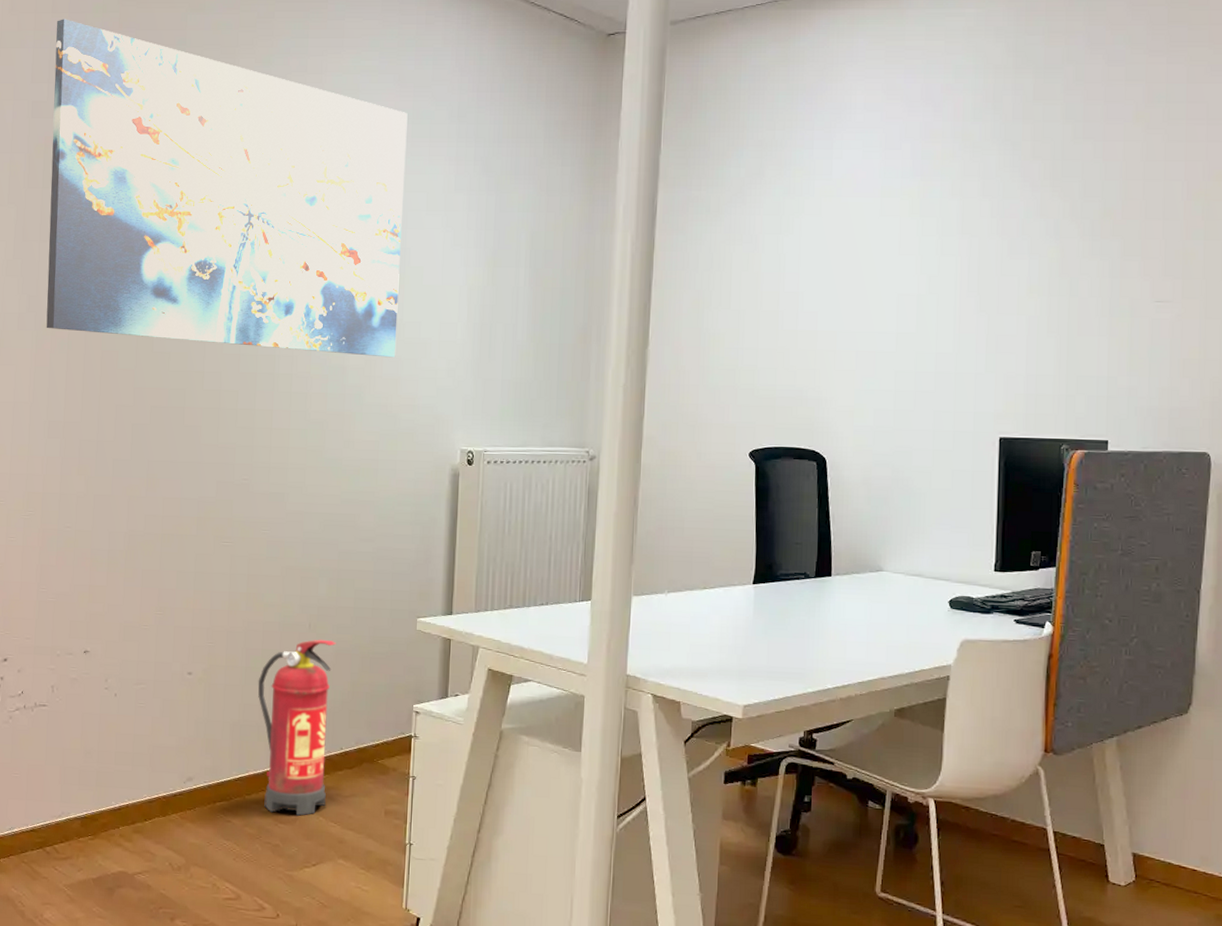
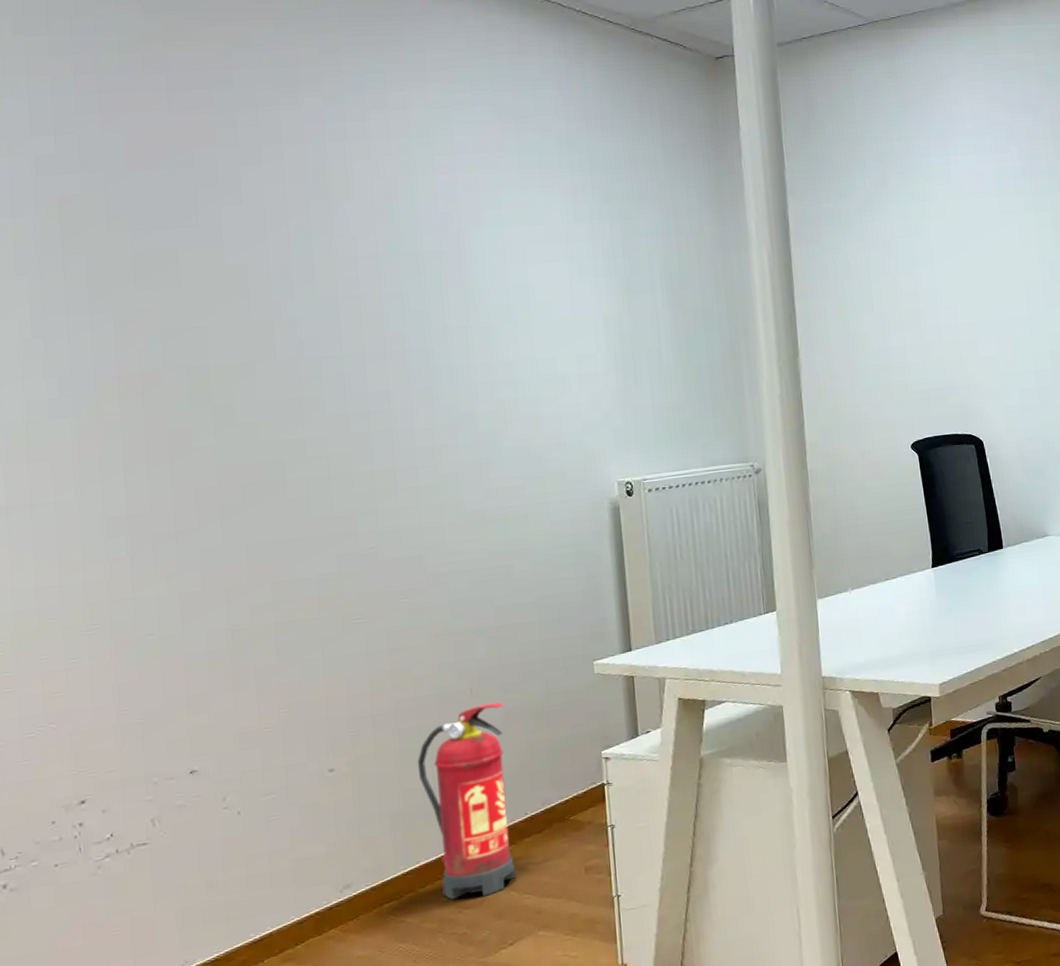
wall art: present [46,19,408,358] -> none [57,61,532,413]

